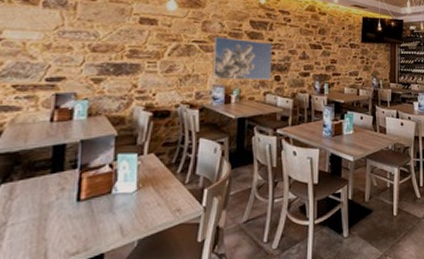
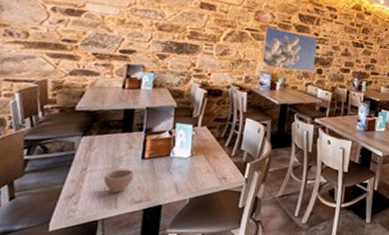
cup: none [29,216,69,247] -> present [103,168,135,193]

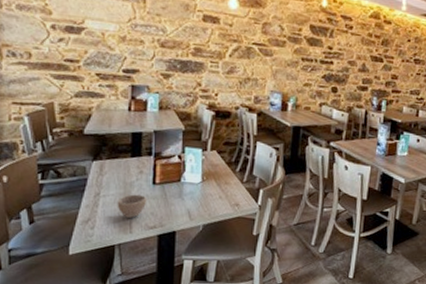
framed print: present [261,26,318,72] -> none [270,39,332,90]

